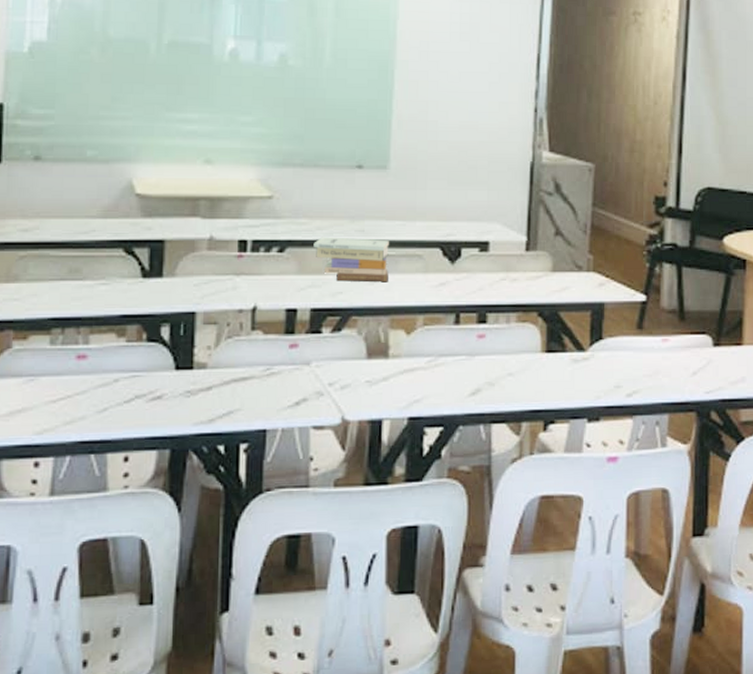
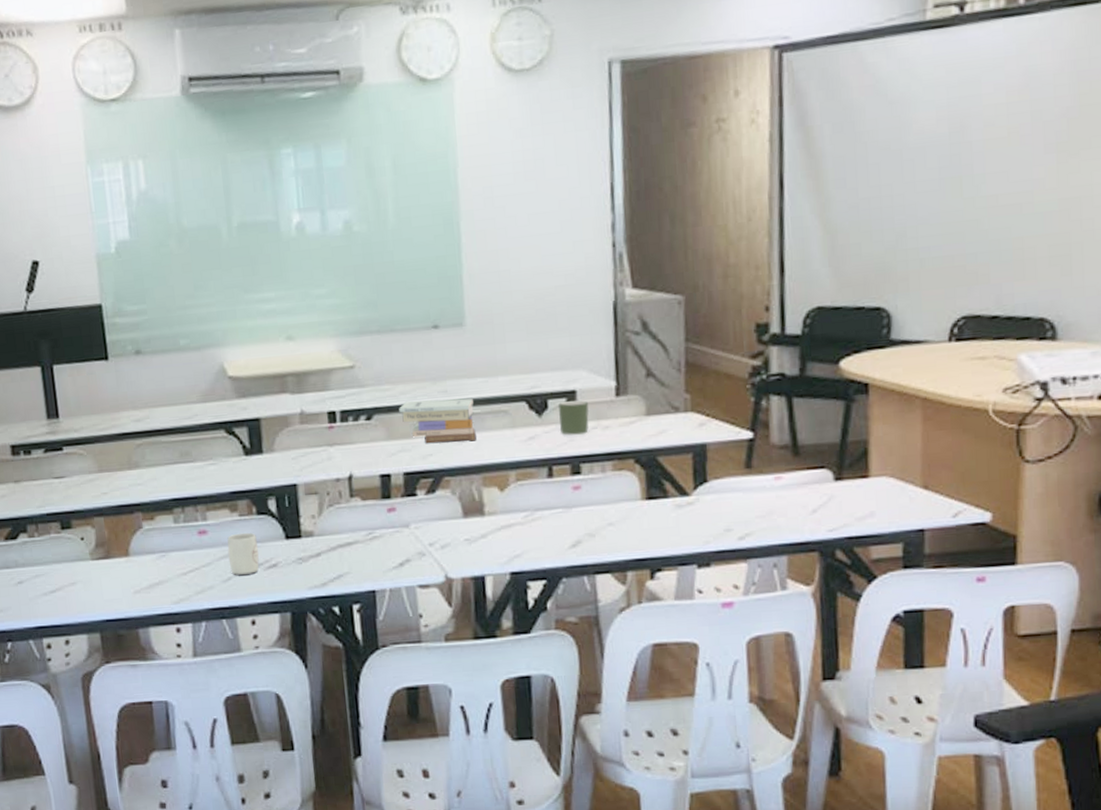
mug: none [107,360,143,407] -> present [227,532,259,576]
mug: none [471,252,500,286] -> present [558,400,589,437]

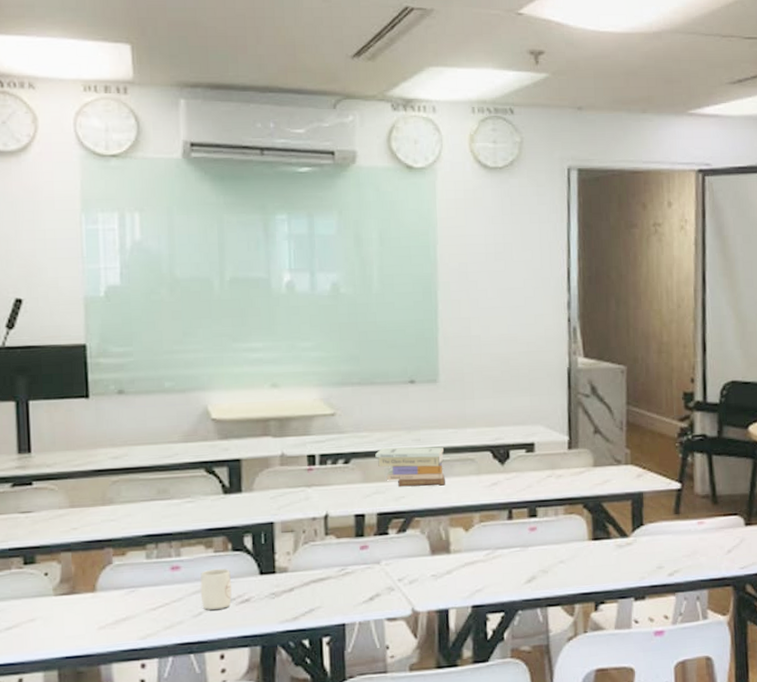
mug: present [558,400,589,437] -> none [519,452,545,483]

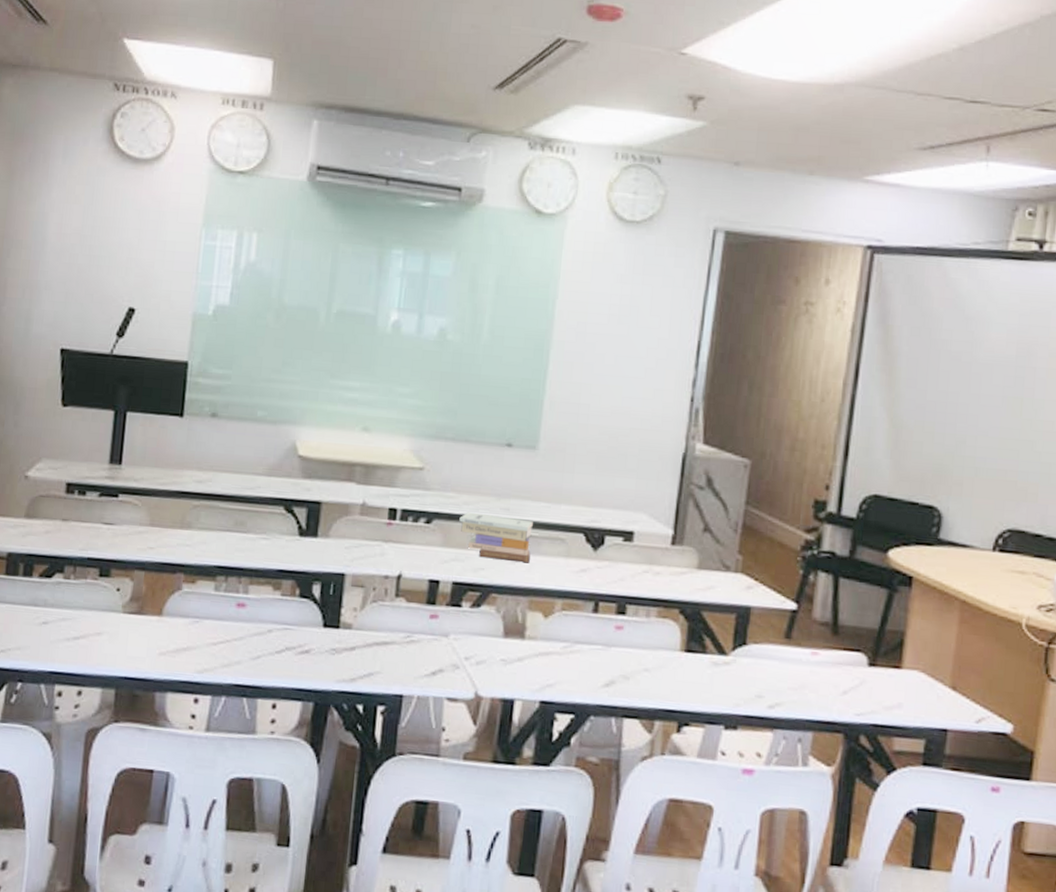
mug: present [200,568,232,611] -> none [261,612,295,657]

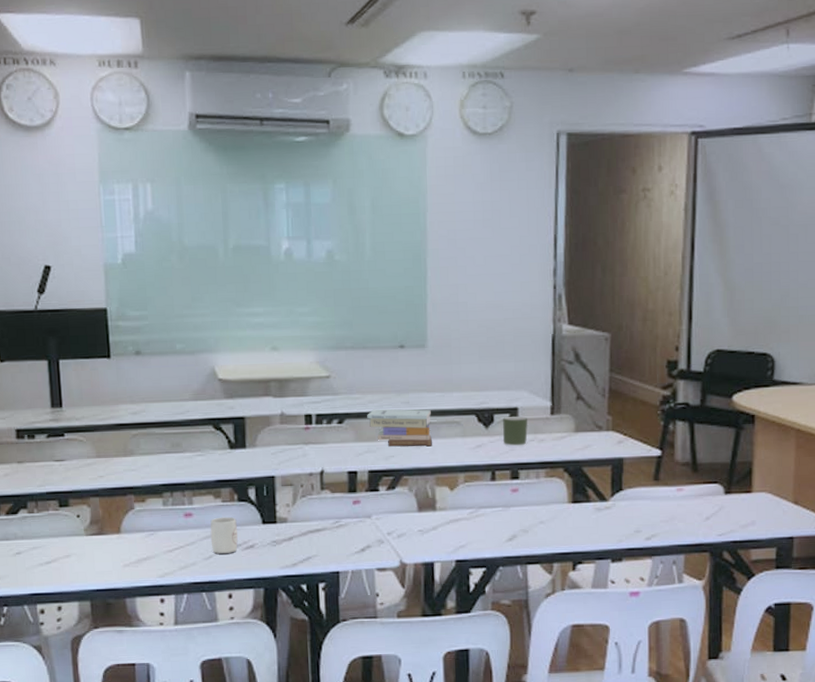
mug: none [261,612,295,657] -> present [210,516,238,555]
mug: none [613,540,645,577] -> present [503,416,528,447]

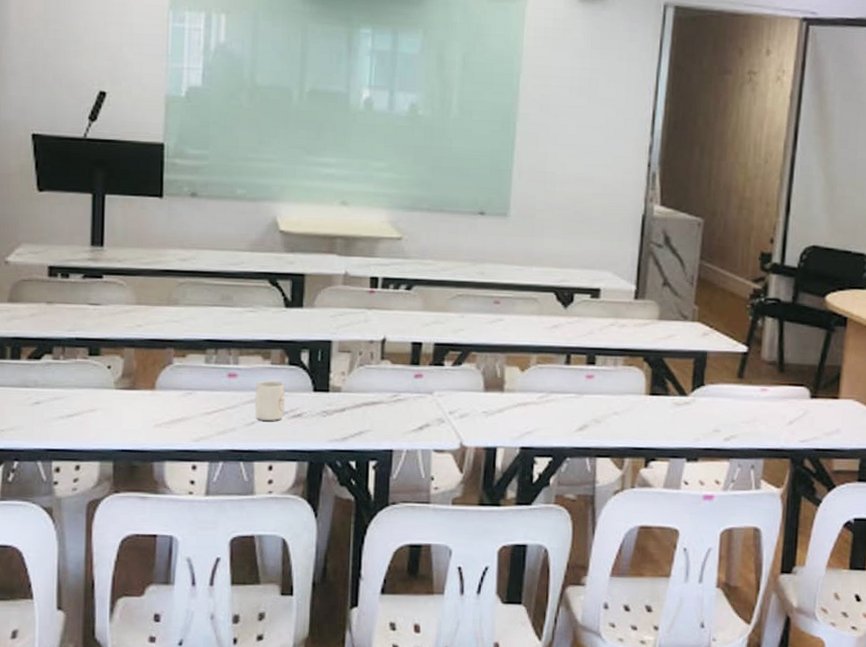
books: present [367,409,432,447] -> none [438,277,508,322]
mug: present [503,416,528,447] -> none [582,298,610,330]

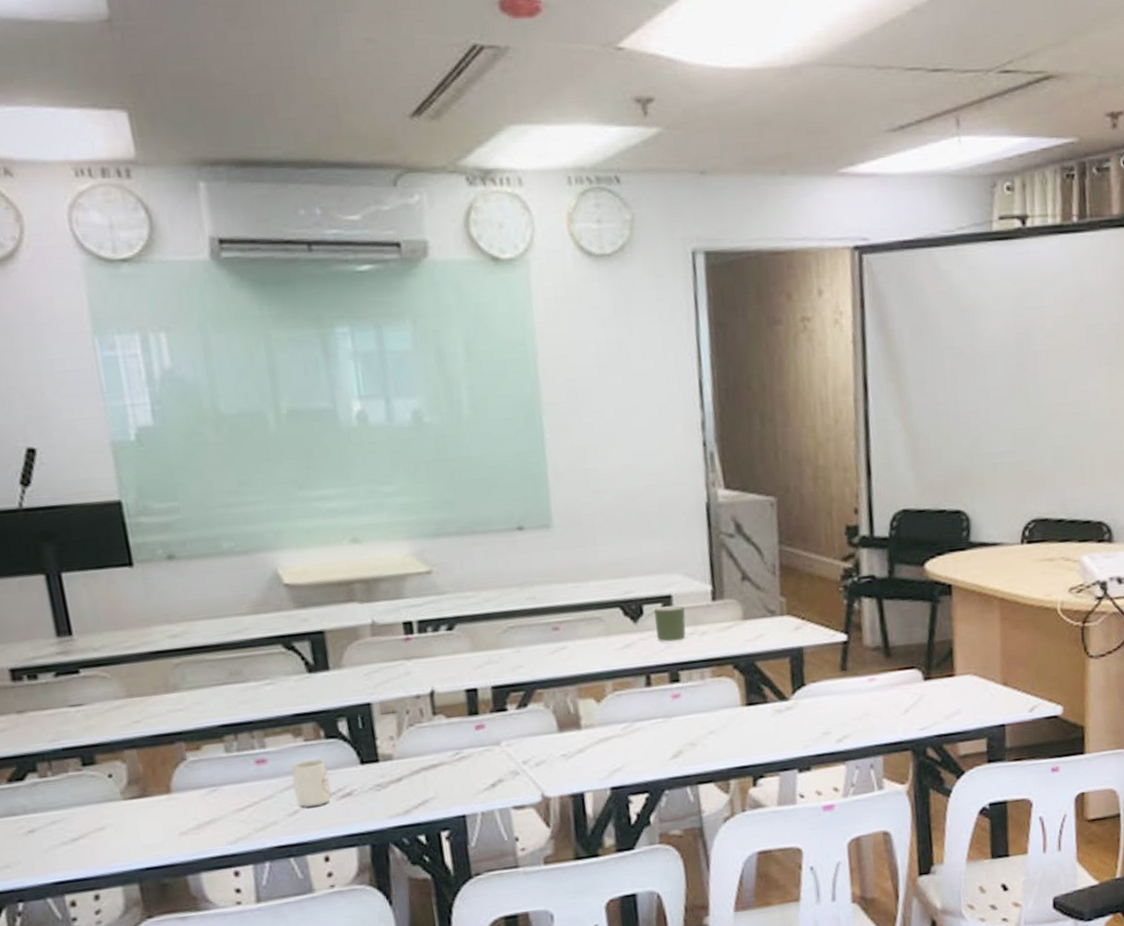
mug: none [582,298,610,330] -> present [654,605,686,643]

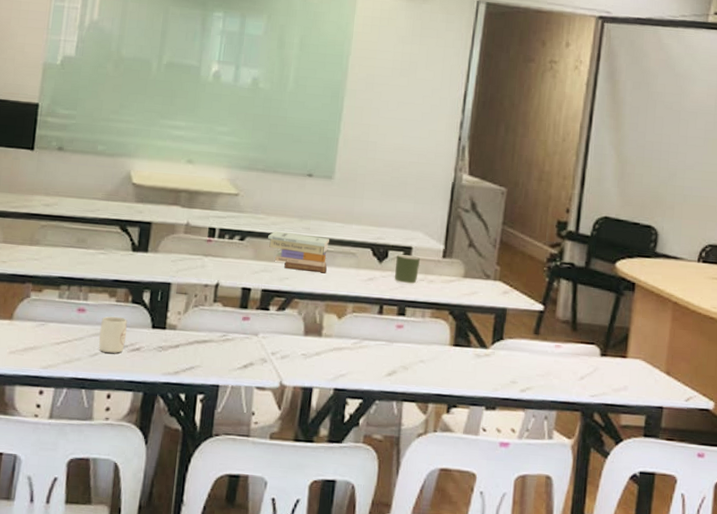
books: none [483,605,570,655] -> present [268,231,330,274]

